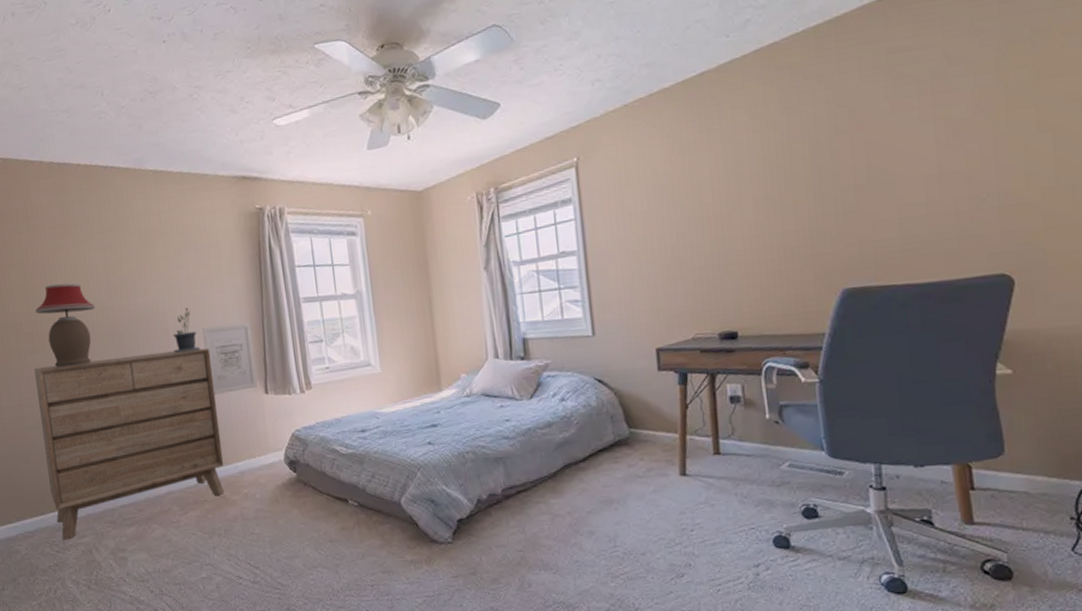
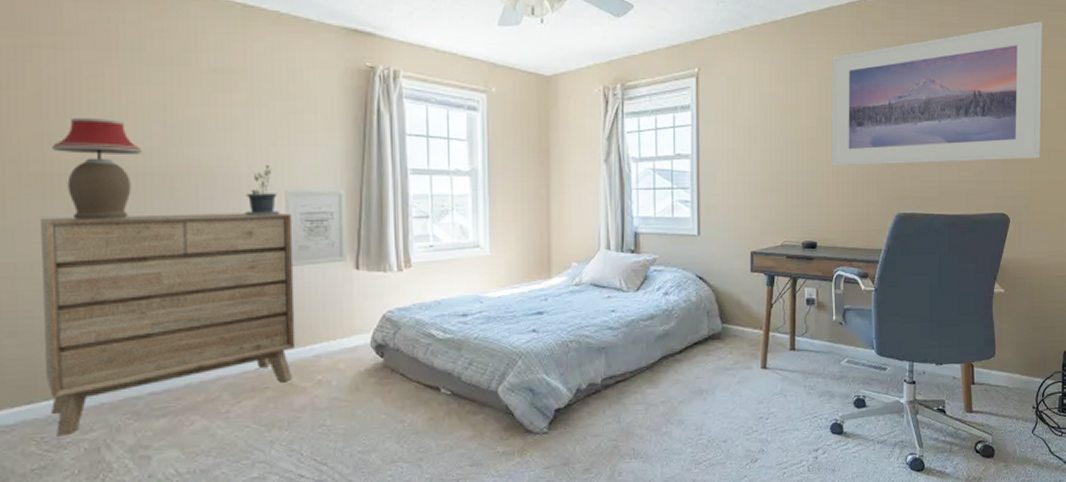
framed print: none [740,18,1058,243] -> present [831,21,1042,166]

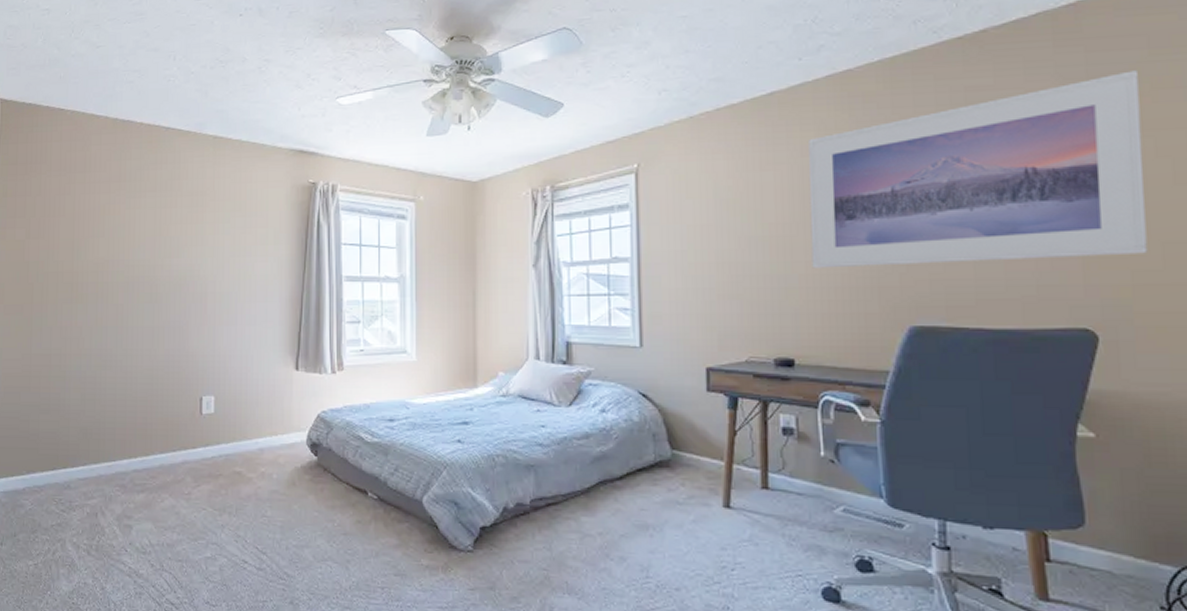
dresser: present [41,212,296,437] -> none [65,316,246,500]
table lamp: present [52,117,144,220] -> none [79,236,139,320]
potted plant: present [245,164,280,216] -> none [209,273,236,319]
wall art: present [285,189,347,266] -> none [240,295,289,365]

